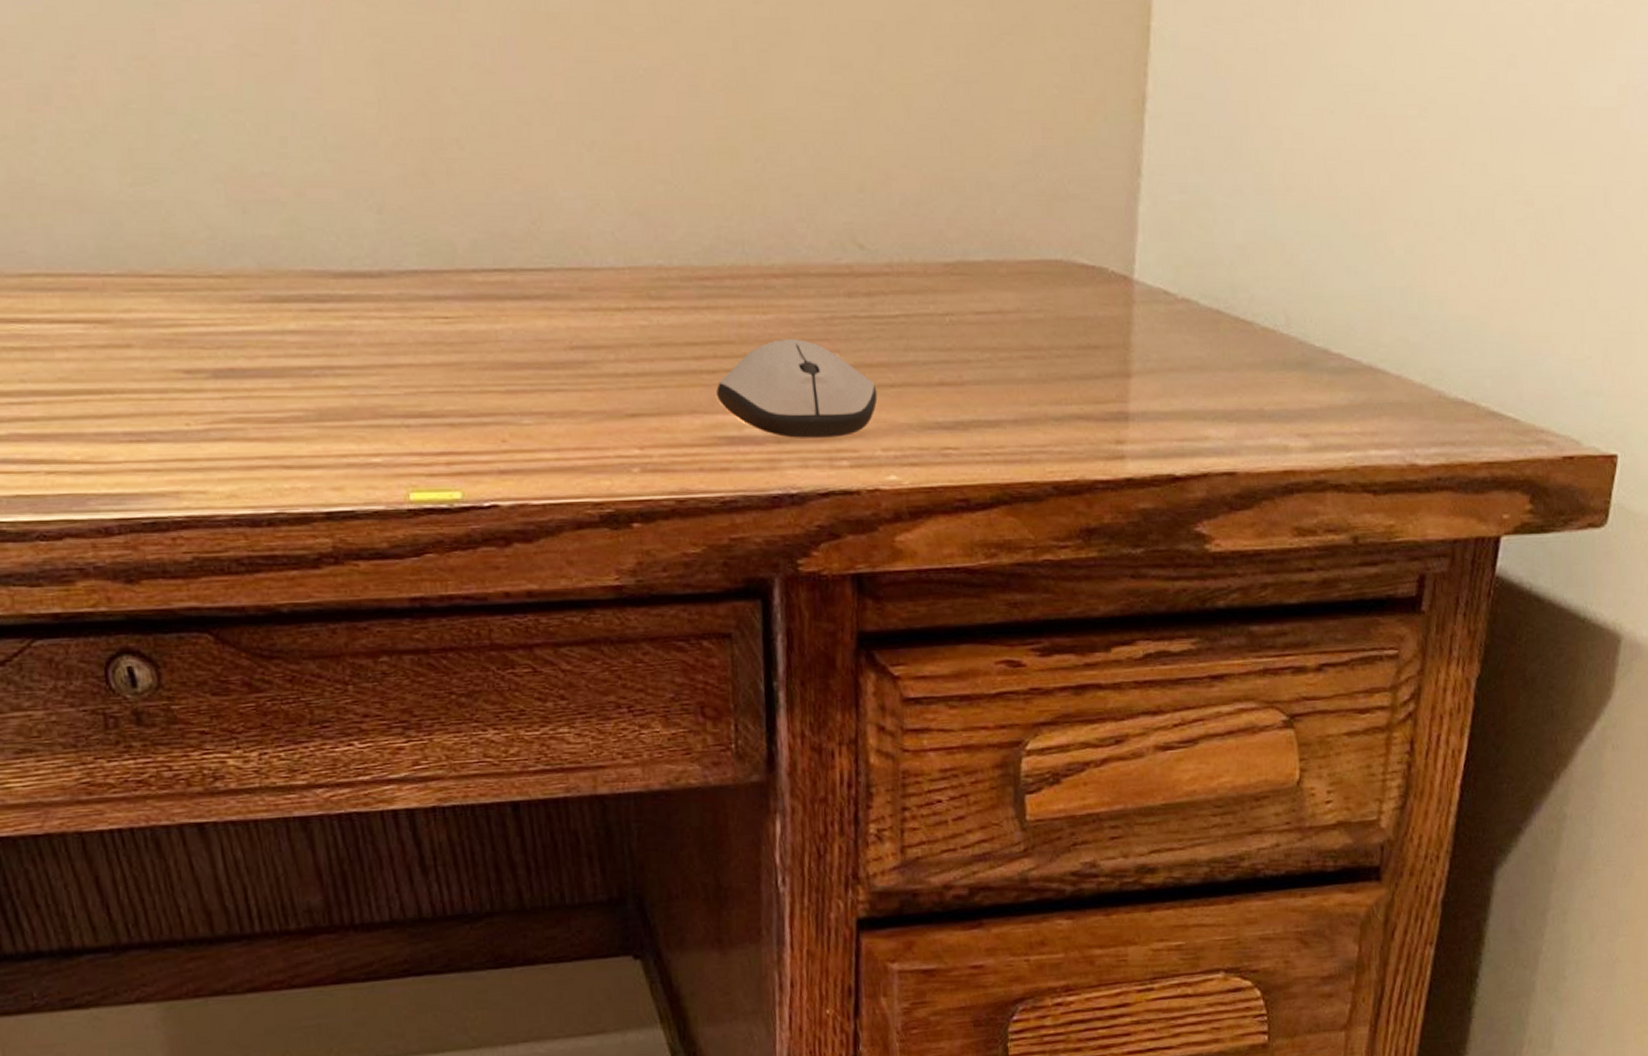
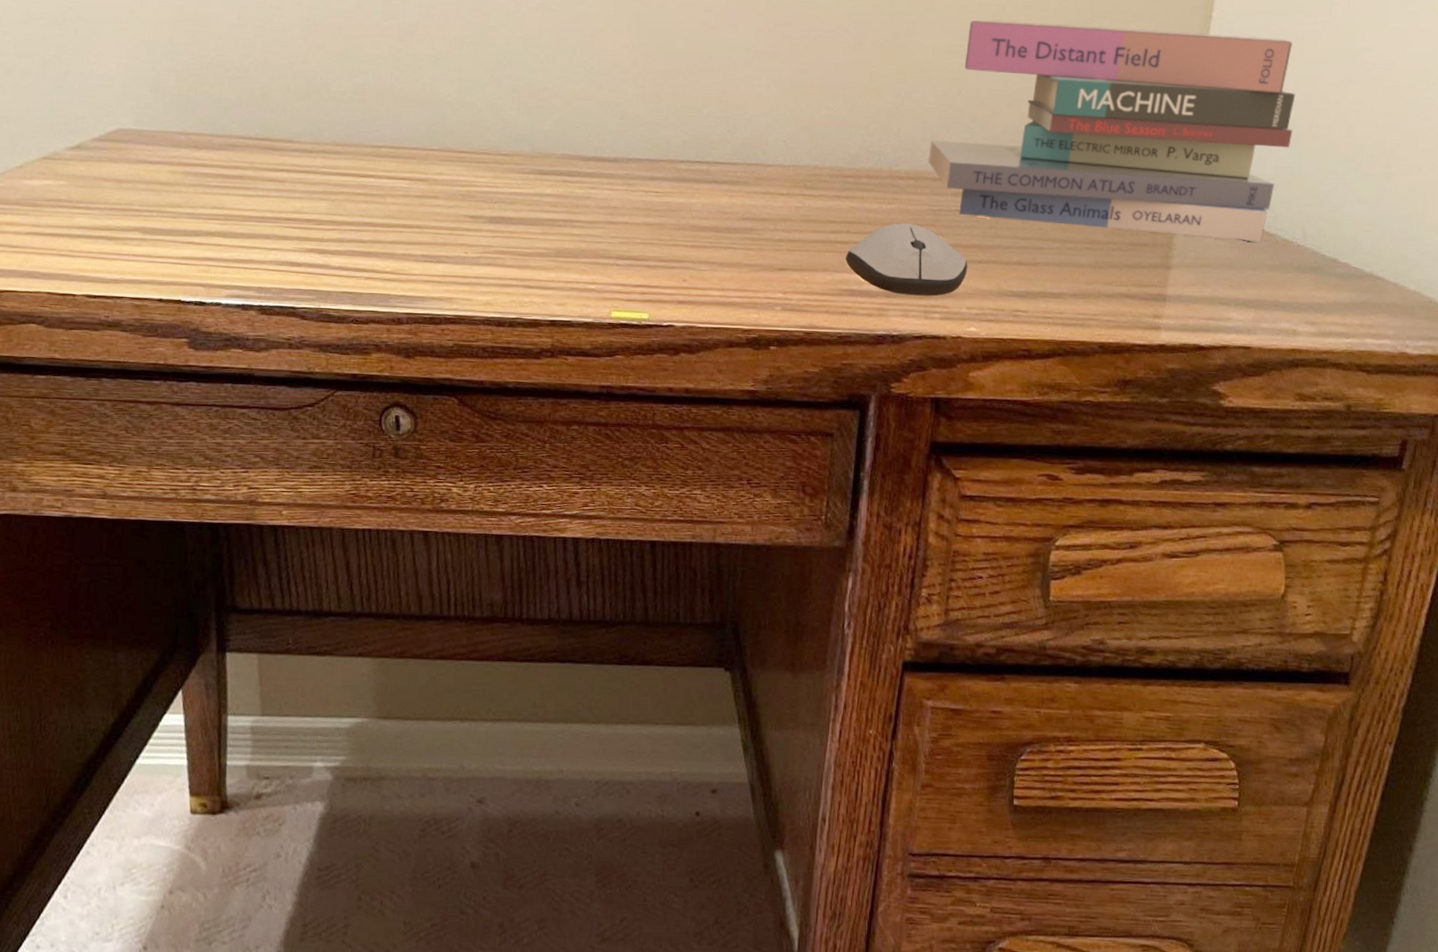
books: none [808,43,1263,334] -> present [928,20,1296,242]

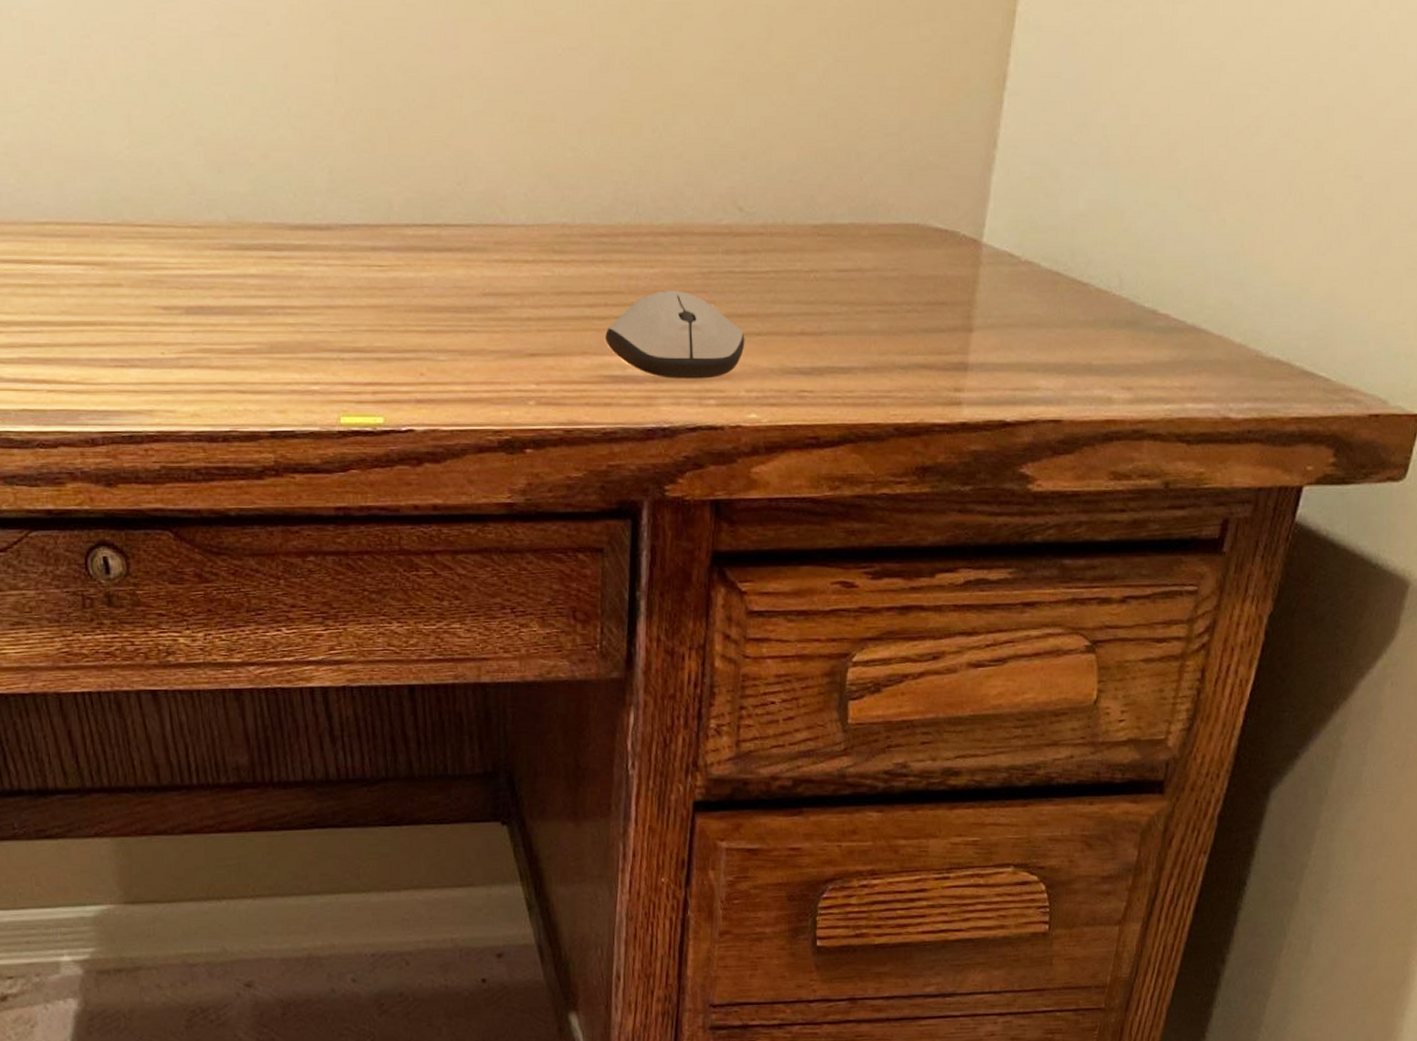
books: present [928,20,1296,242] -> none [694,26,1112,294]

